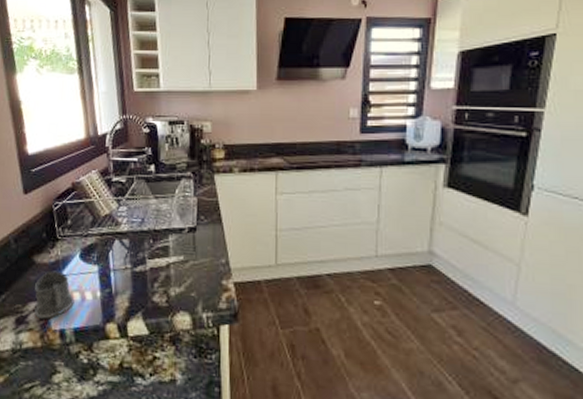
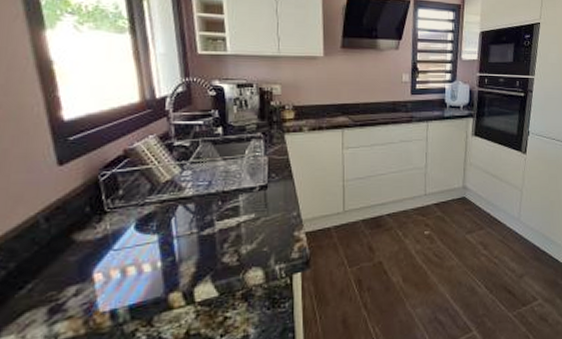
mug: present [34,270,75,319] -> none [75,246,129,303]

